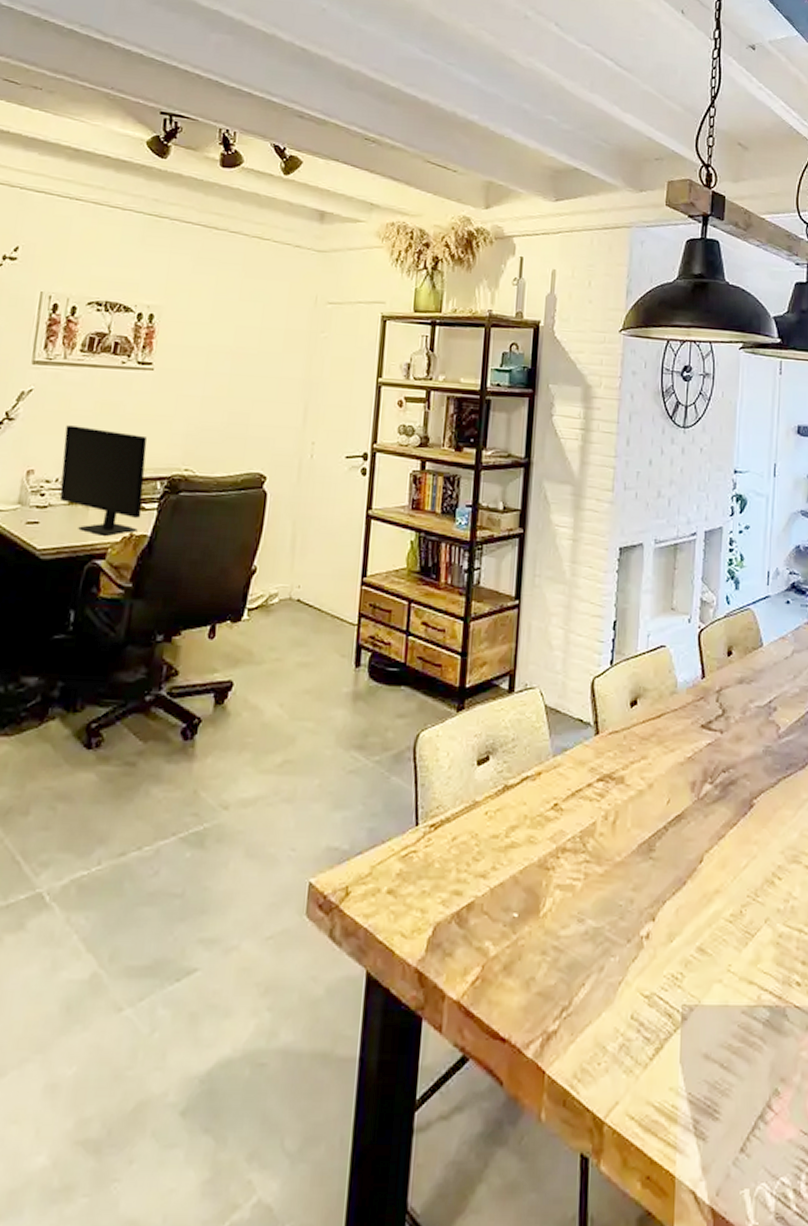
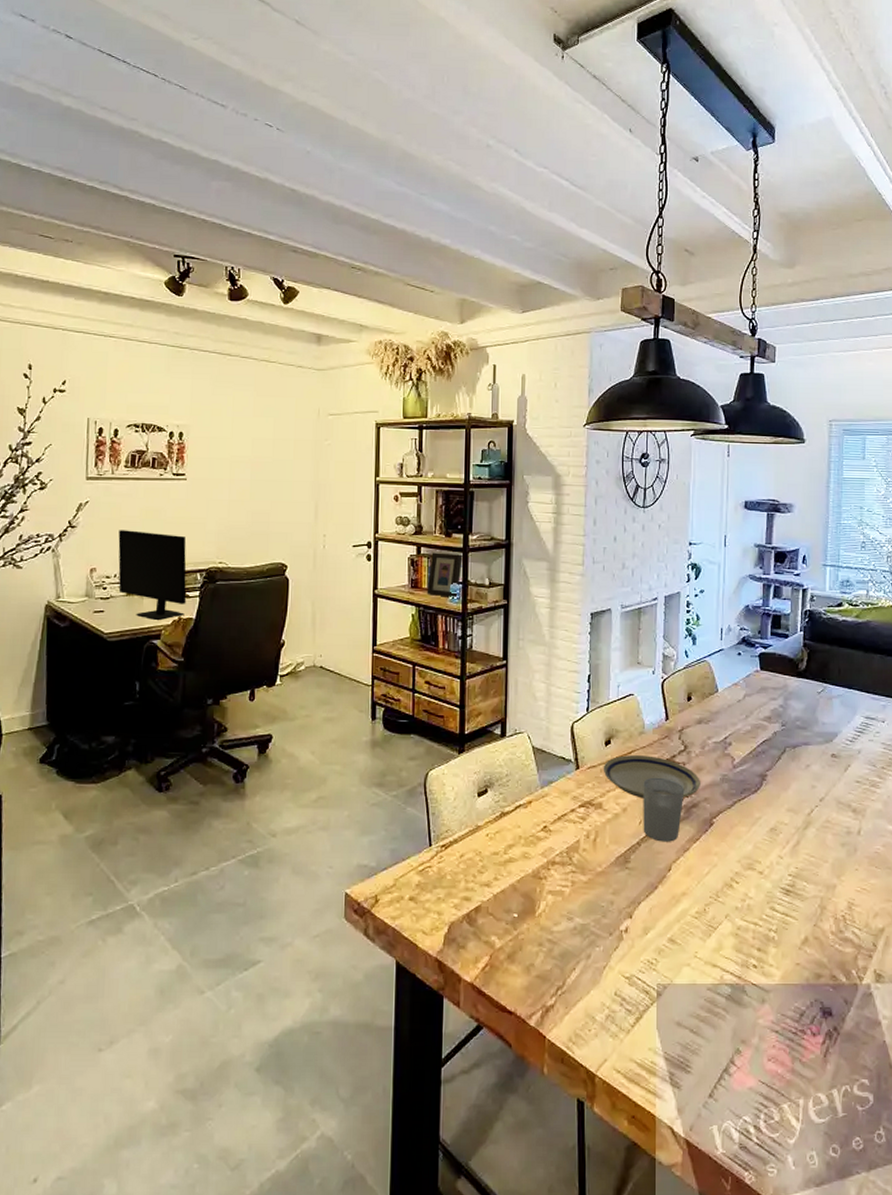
picture frame: none [429,469,474,523] -> present [426,552,463,597]
plate: none [627,719,740,773] -> present [603,755,700,799]
candle holder: none [671,747,722,827] -> present [643,777,685,842]

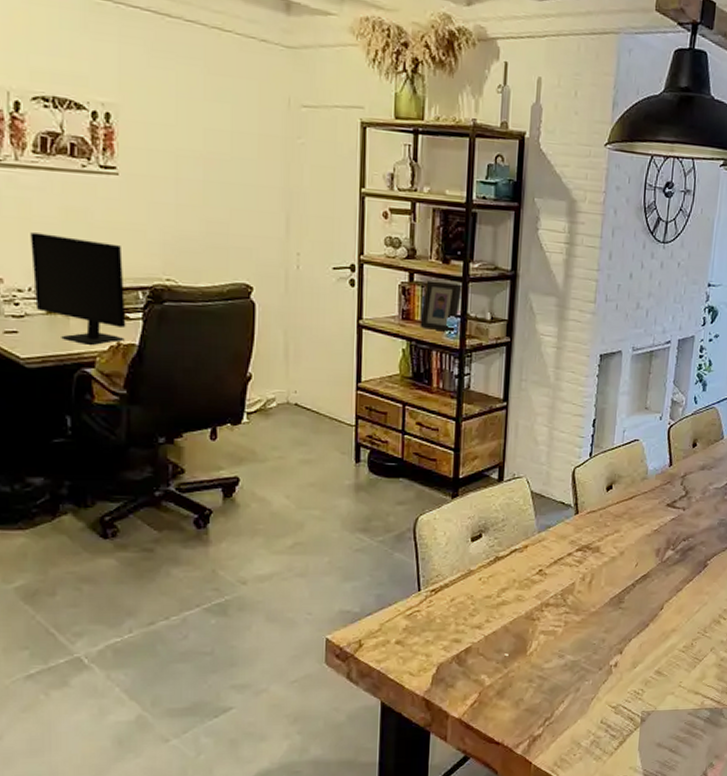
plate: present [603,755,700,799] -> none [602,500,699,542]
candle holder: present [643,777,685,842] -> none [638,522,683,583]

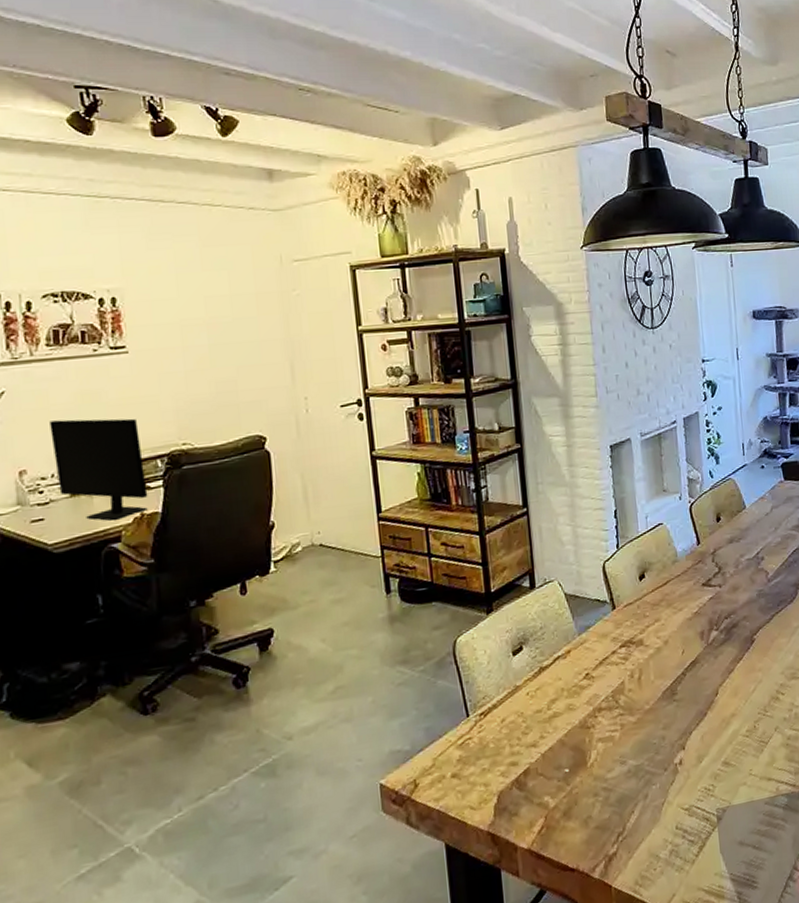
picture frame: present [420,280,462,332] -> none [431,401,467,449]

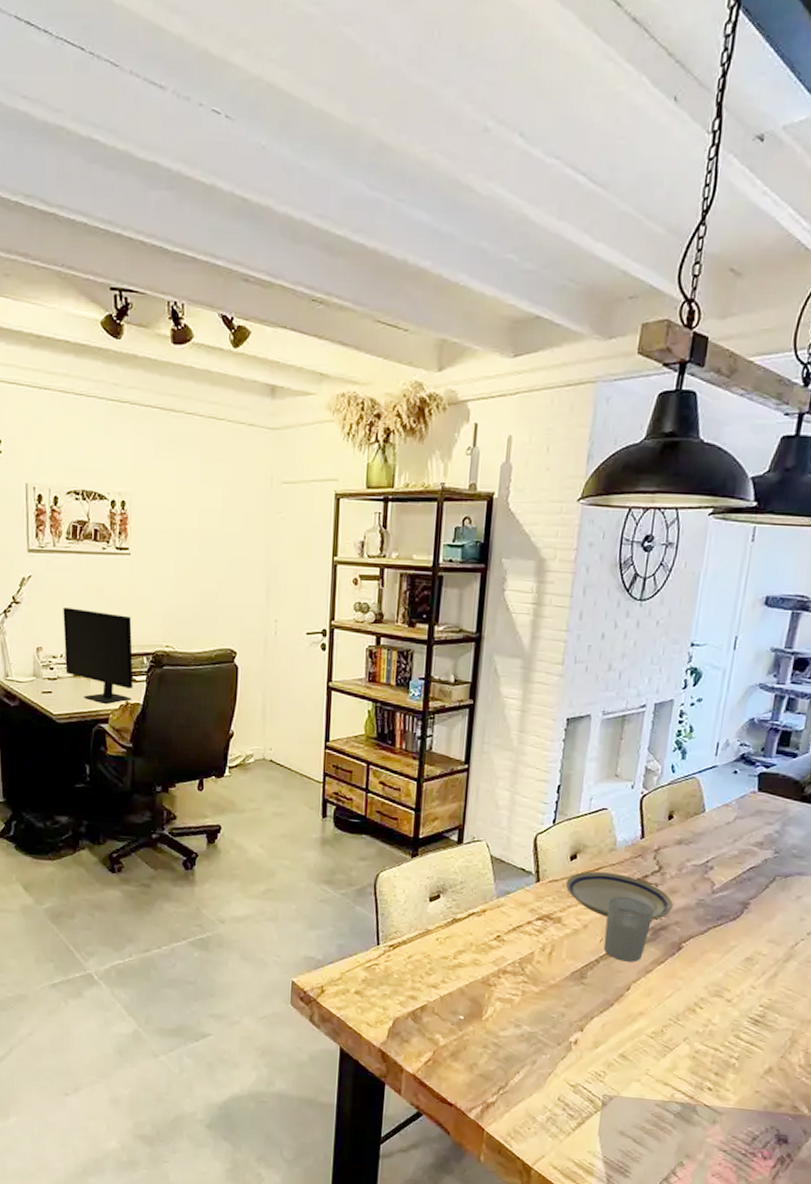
plate: none [639,583,738,628] -> present [565,871,673,919]
candle holder: none [681,603,724,668] -> present [603,896,654,962]

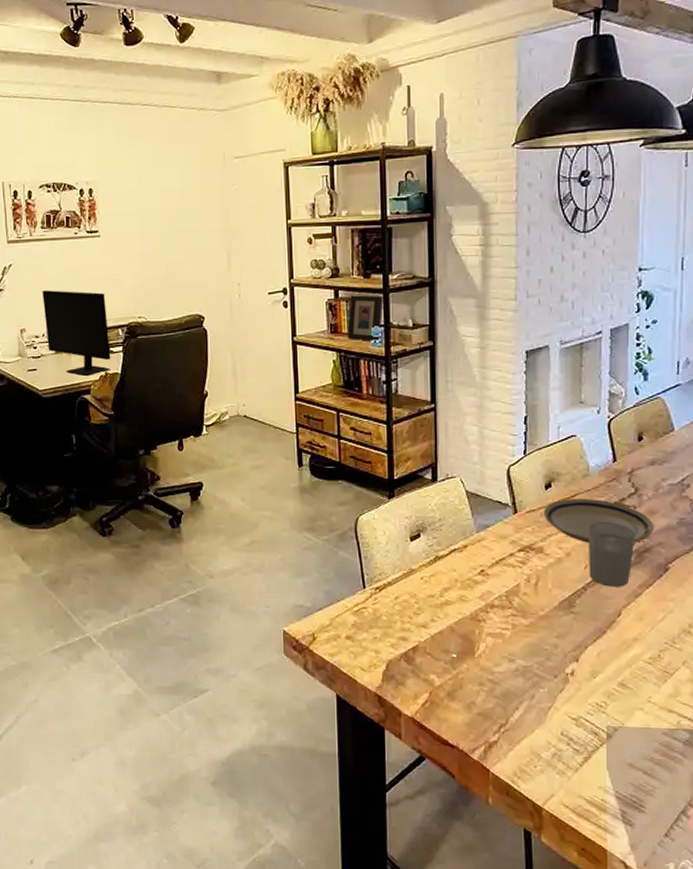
picture frame: none [385,644,427,694] -> present [347,295,383,341]

